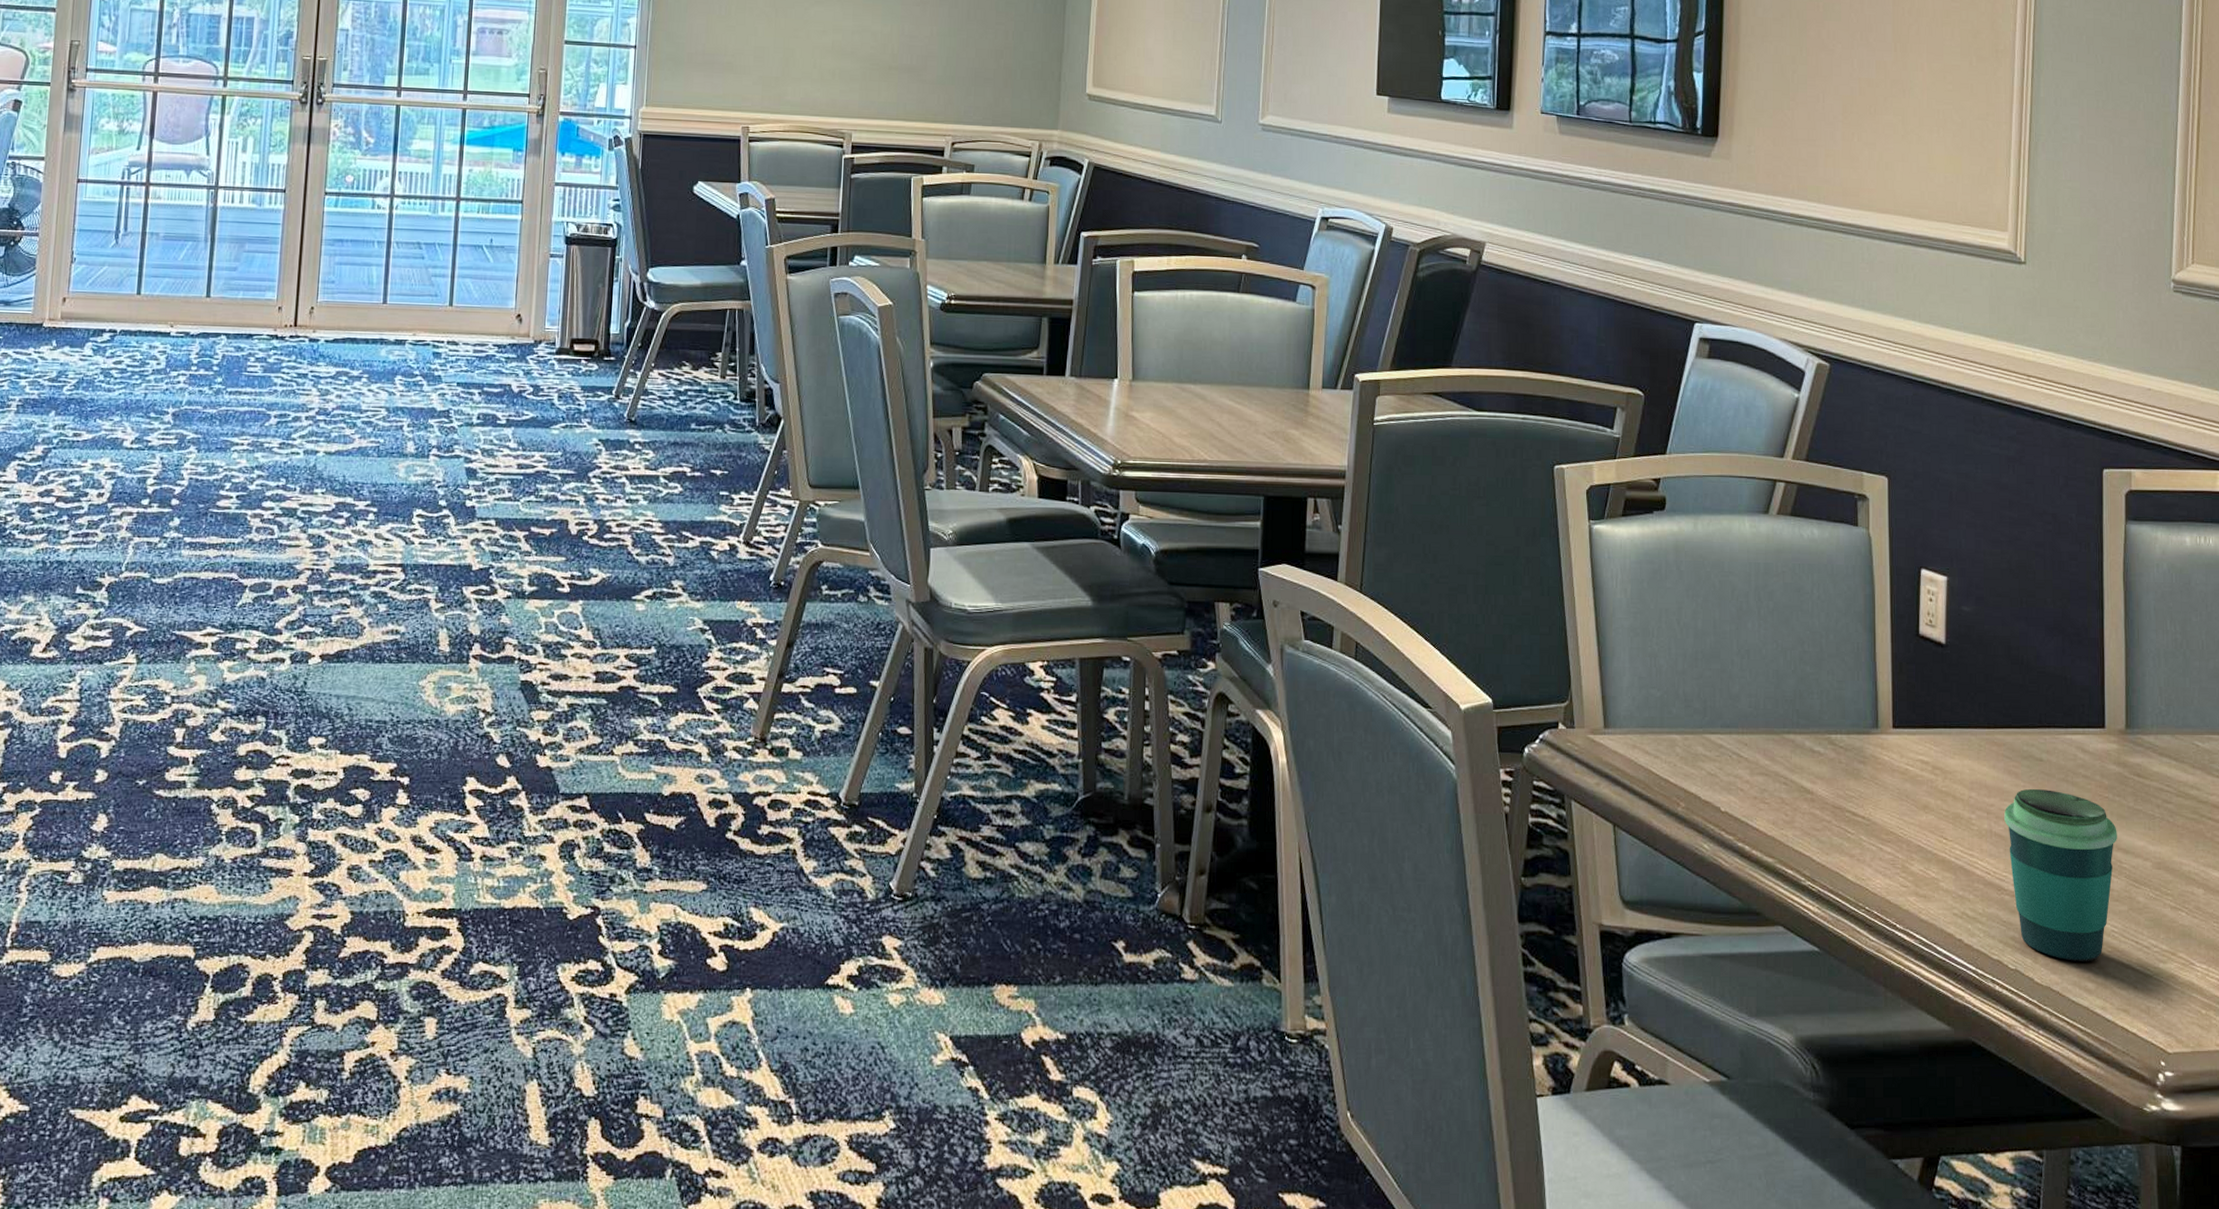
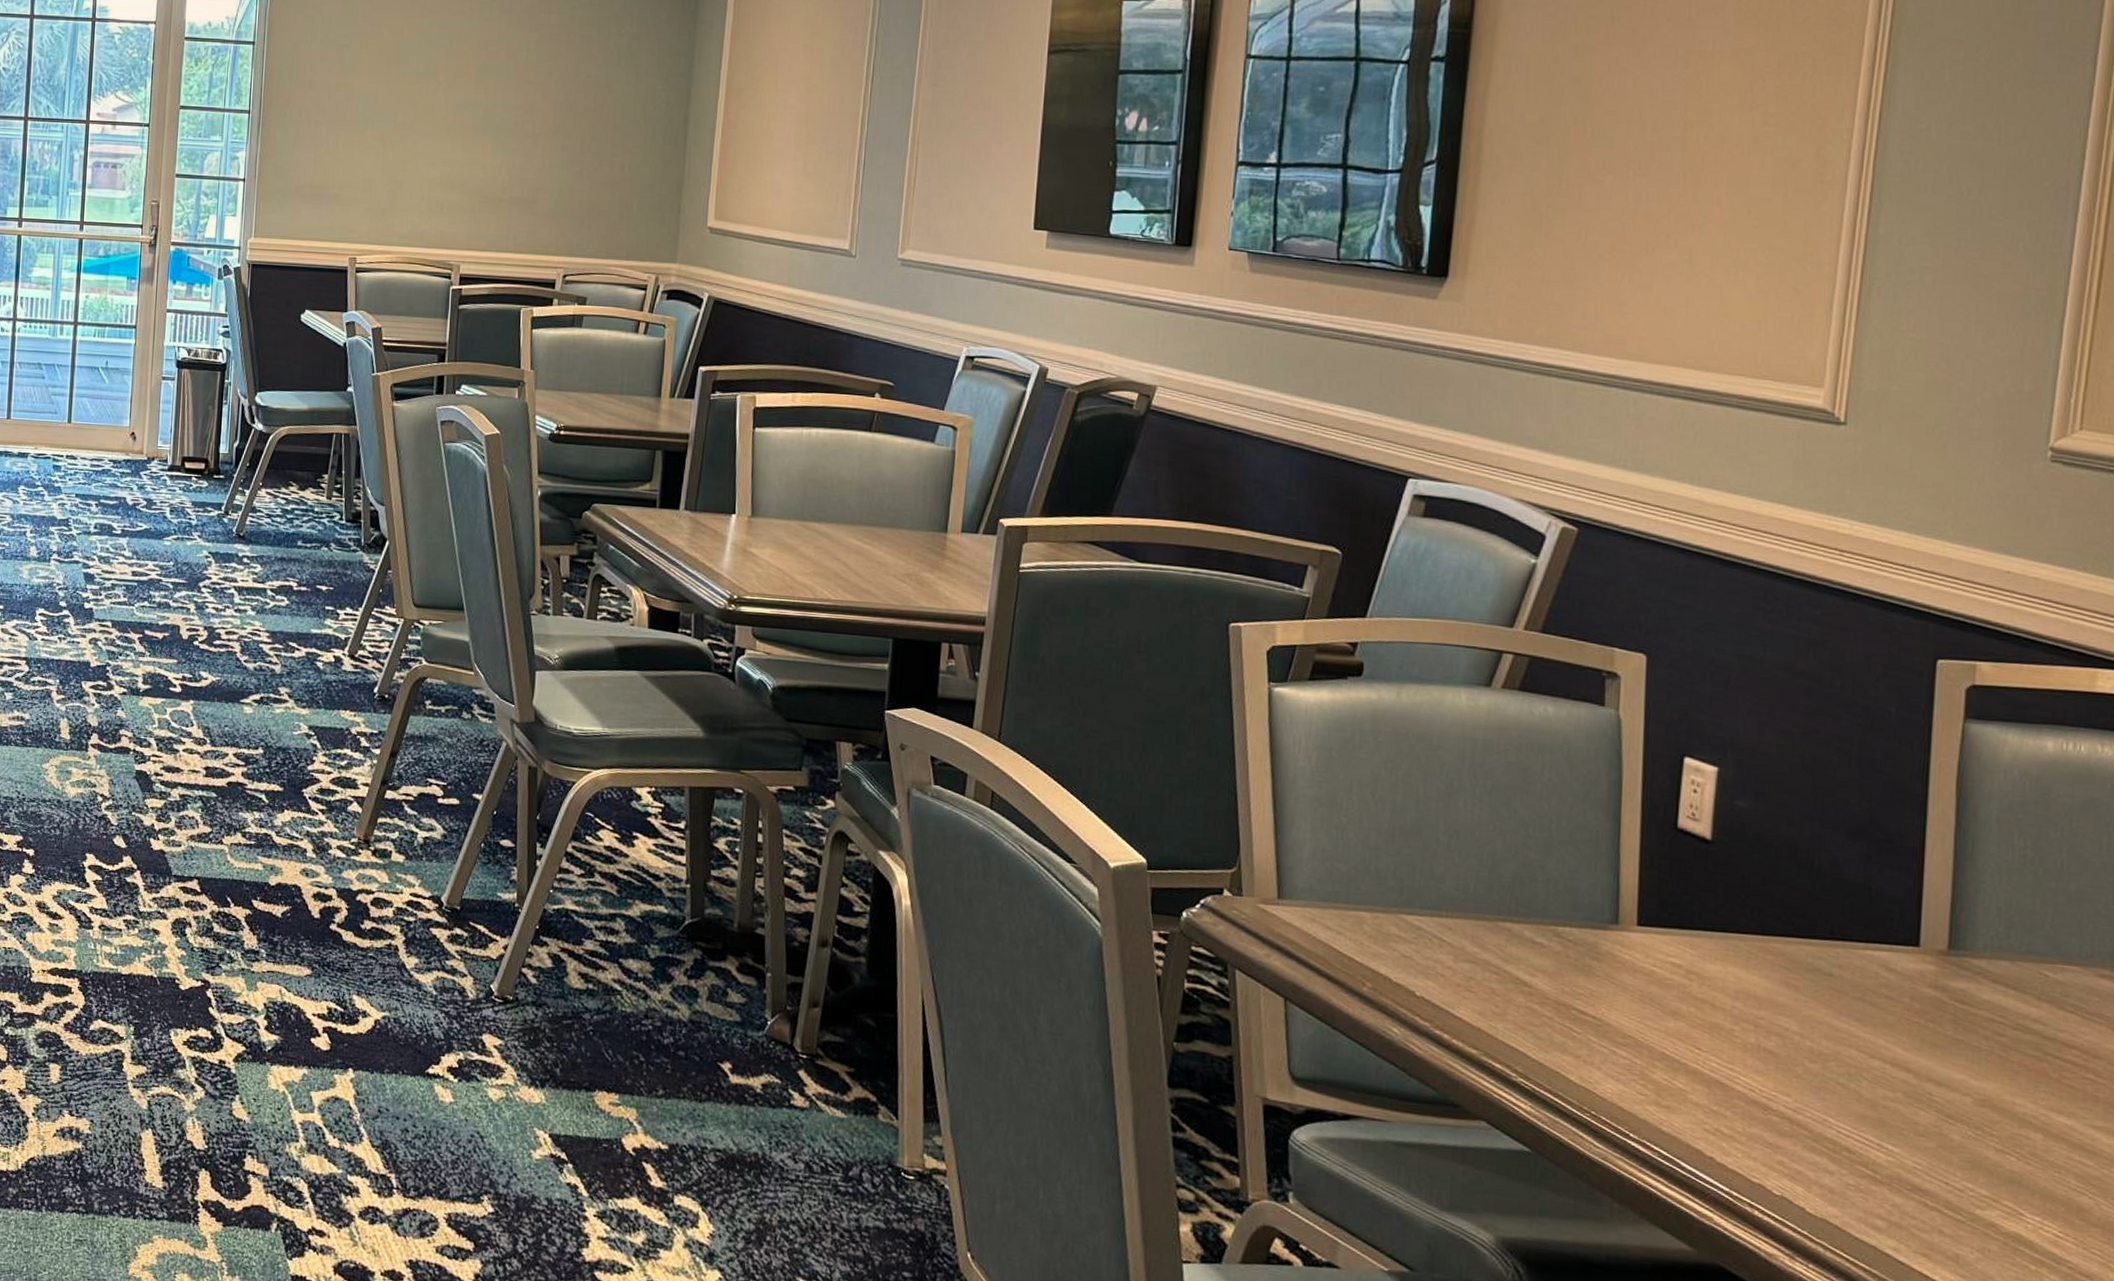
cup: present [2004,788,2117,962] -> none [1777,1004,1928,1198]

